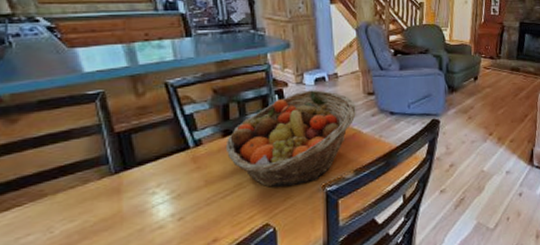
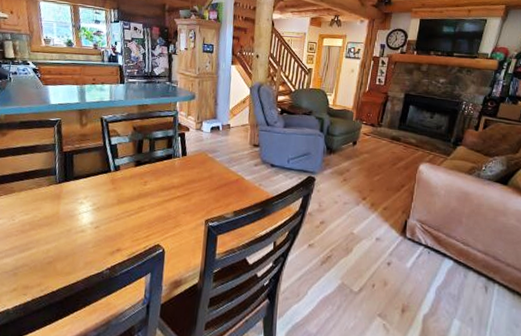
fruit basket: present [225,90,357,187] -> none [135,136,243,216]

